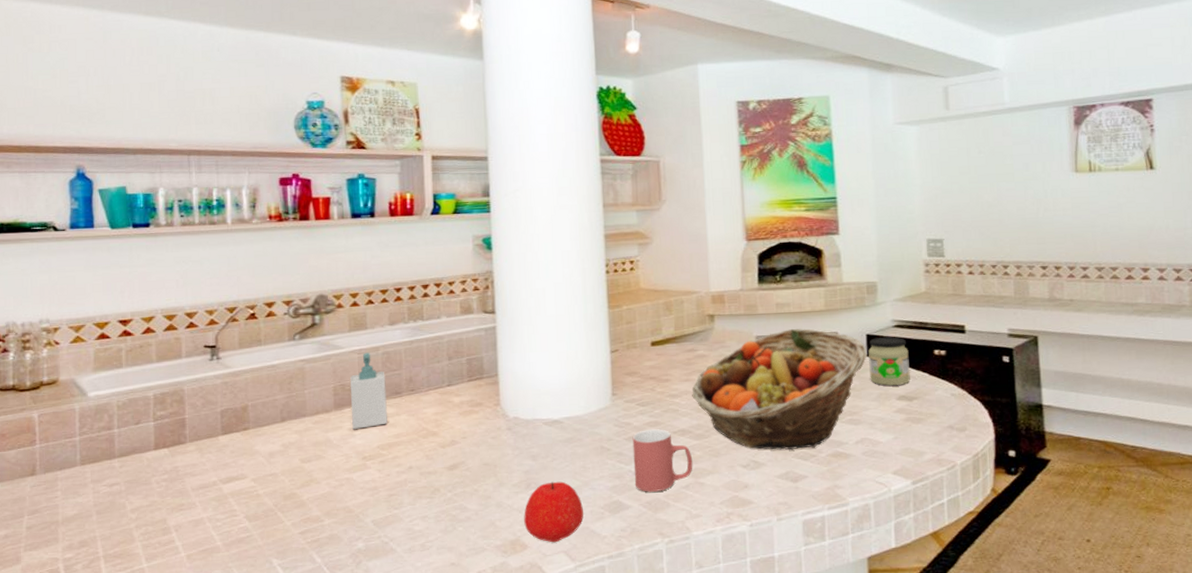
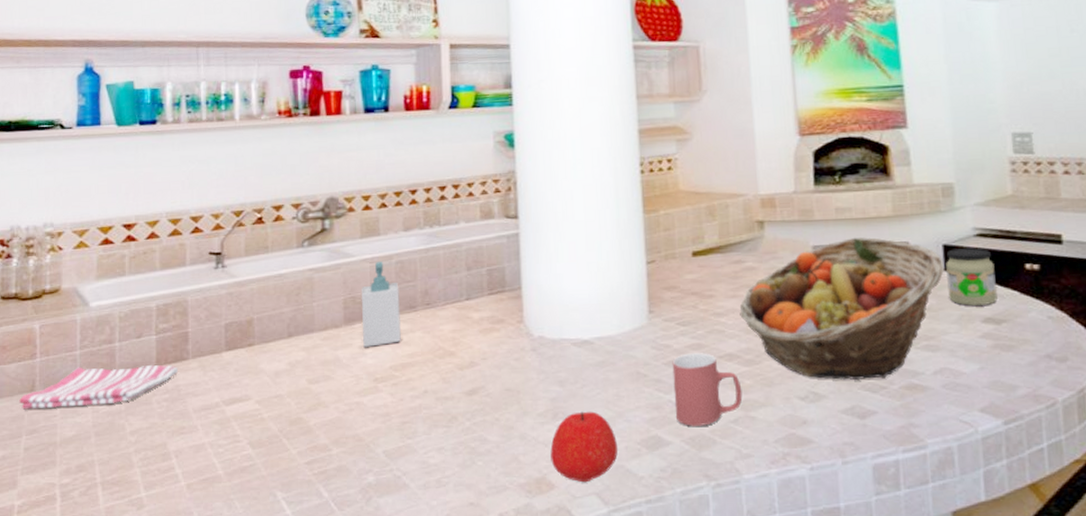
dish towel: none [20,448,176,492] -> present [19,364,178,410]

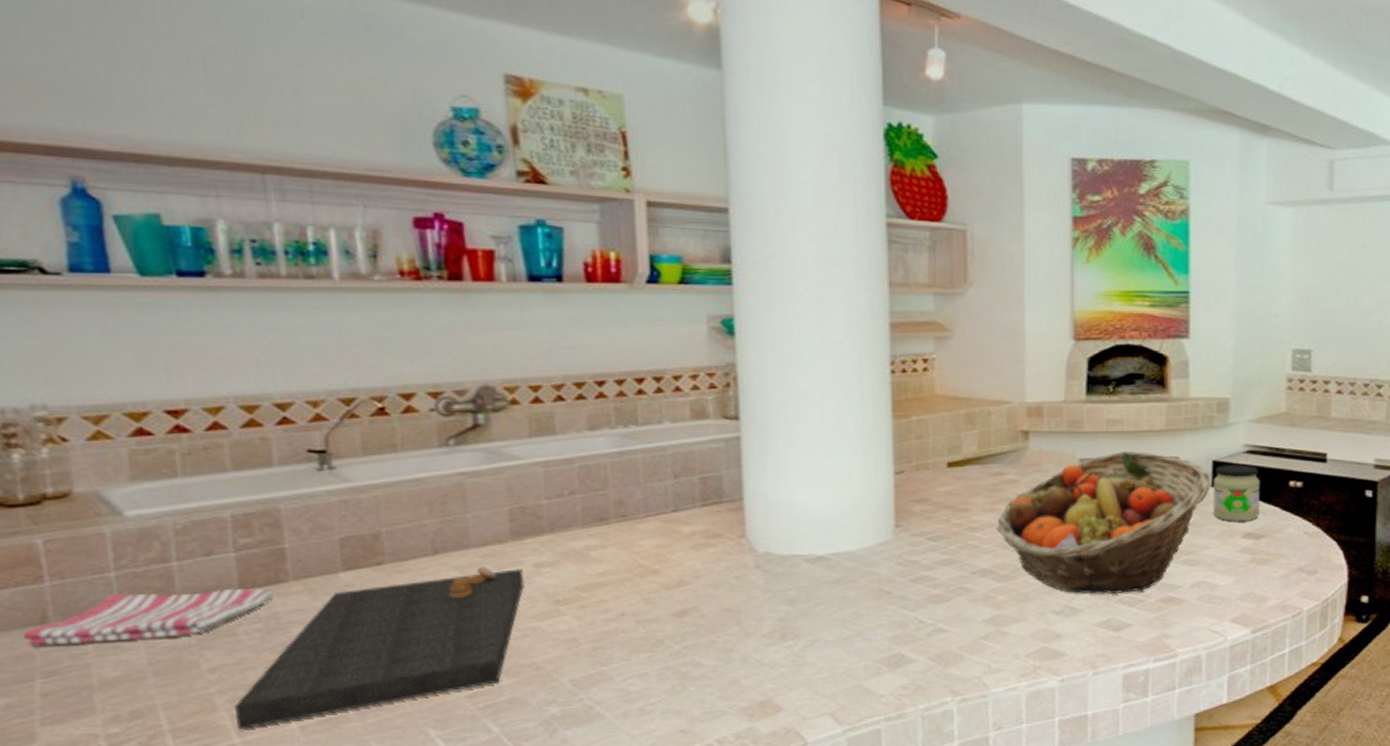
cutting board: none [144,348,352,484] -> present [235,567,524,729]
soap bottle: present [362,262,401,347] -> none [533,466,589,565]
apple: present [550,411,618,483] -> none [777,630,855,704]
mug: present [672,353,743,426] -> none [919,569,995,643]

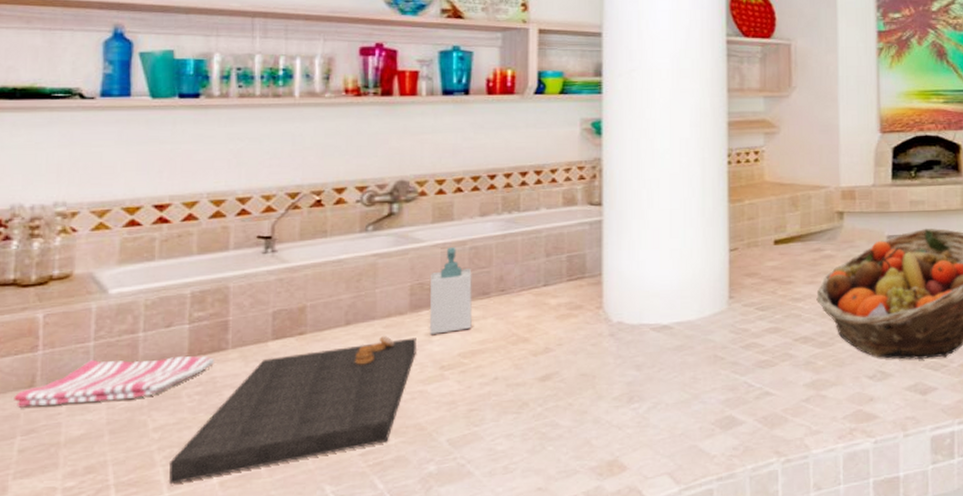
soap bottle: none [533,466,589,565] -> present [430,247,472,334]

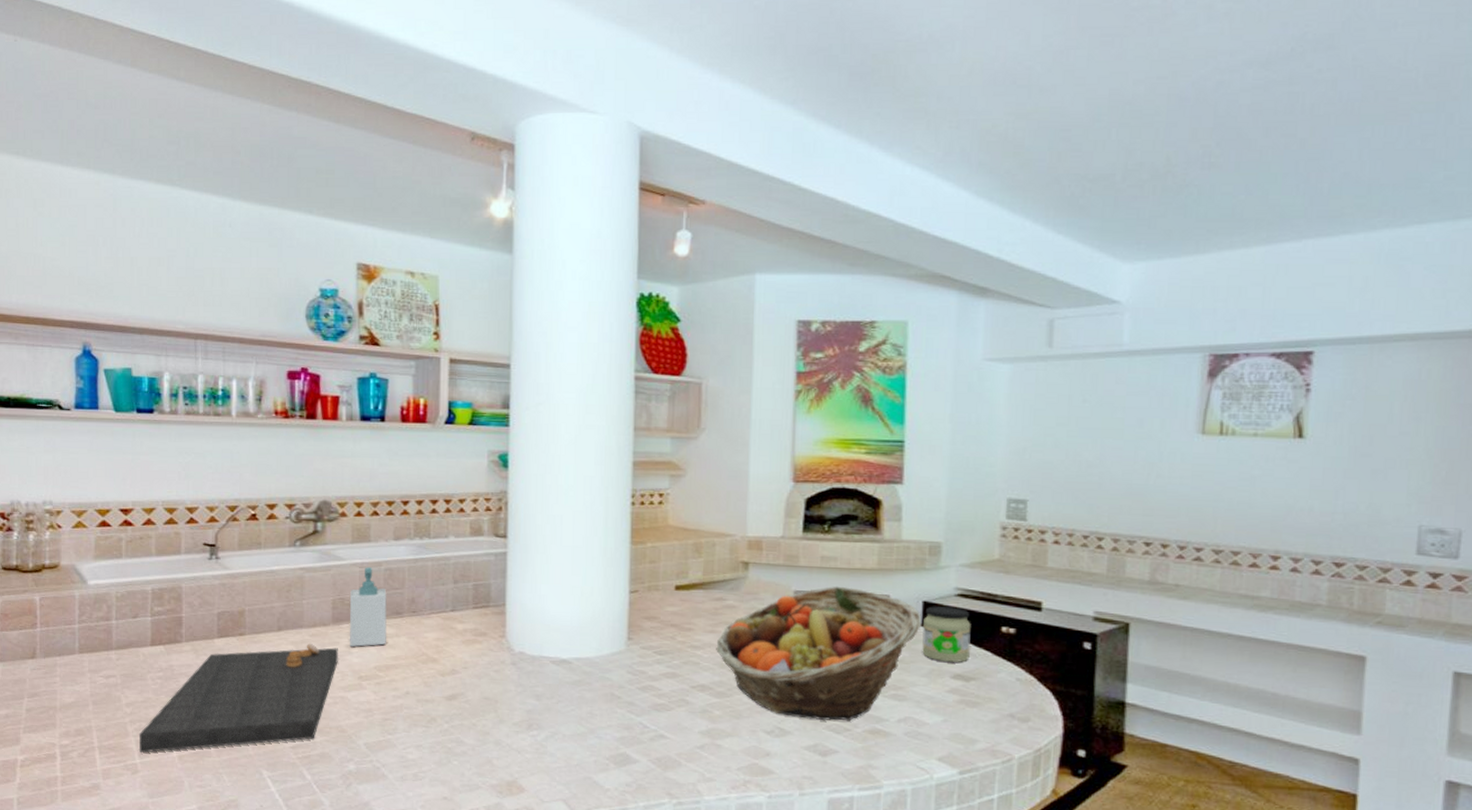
dish towel: present [14,355,214,408] -> none [21,639,171,677]

